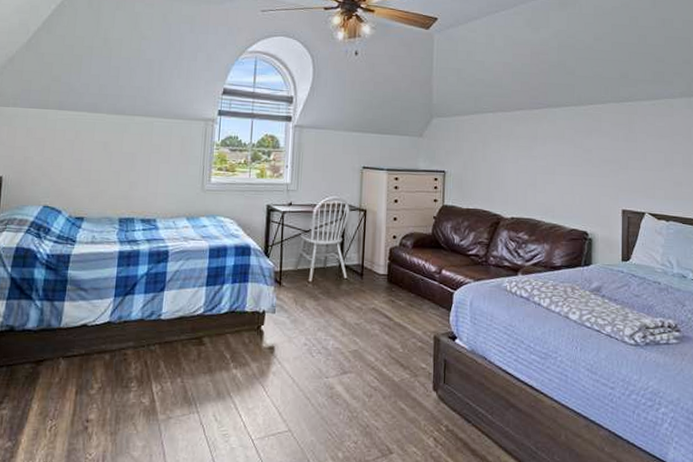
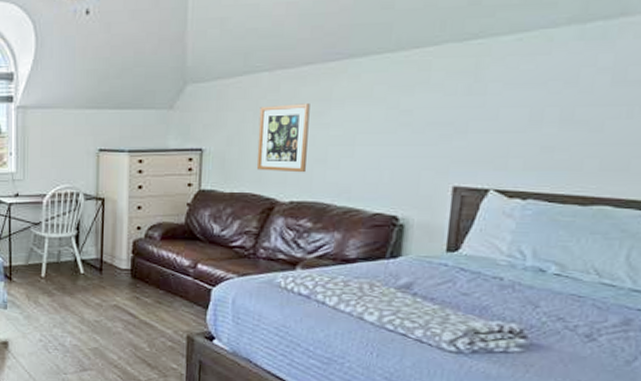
wall art: none [486,139,523,195] -> present [256,103,310,173]

